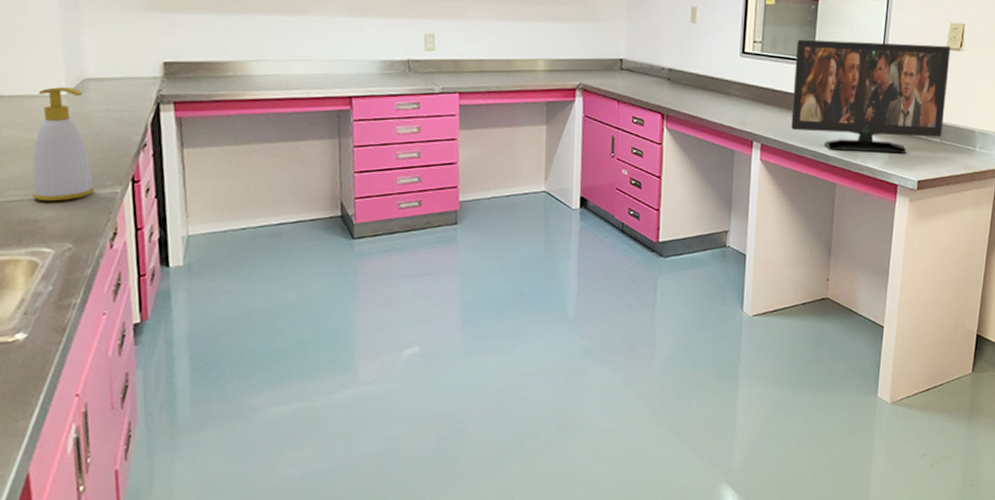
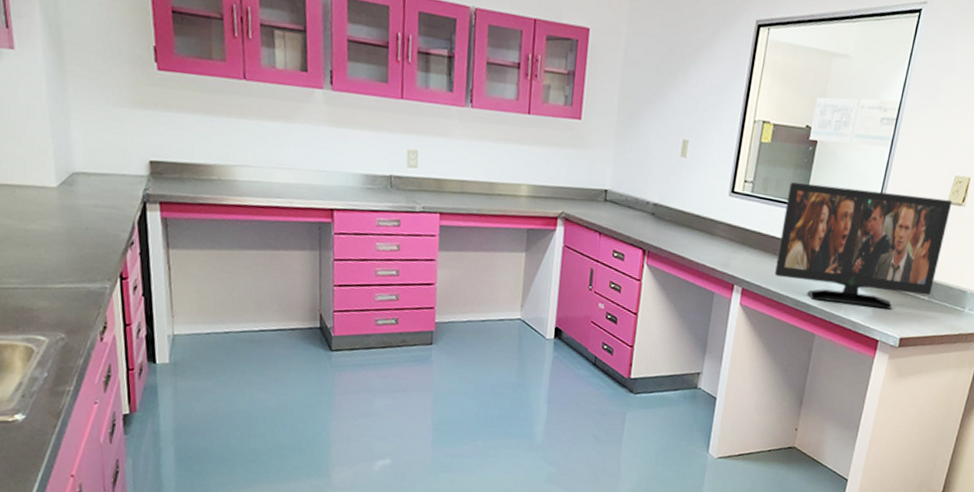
soap bottle: present [32,86,94,202] -> none [26,178,84,292]

